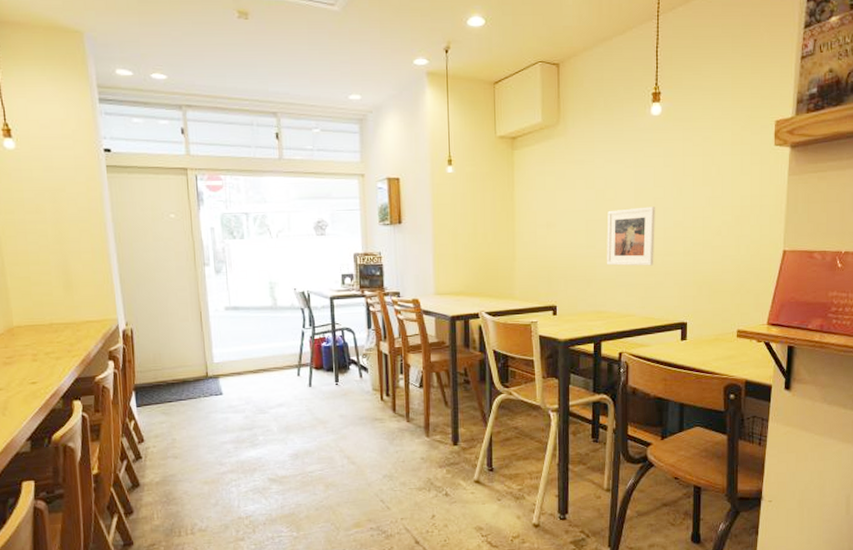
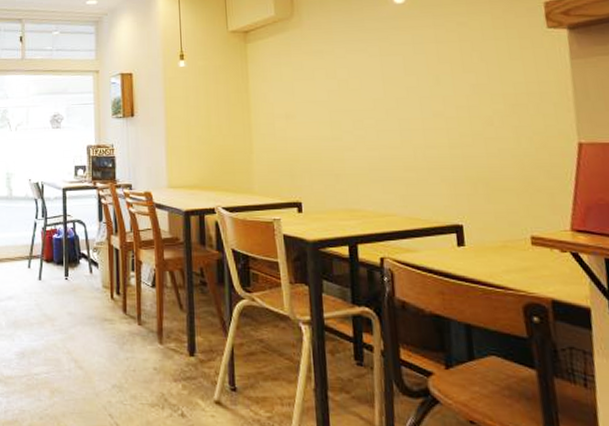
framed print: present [607,206,655,266] -> none [353,96,414,160]

